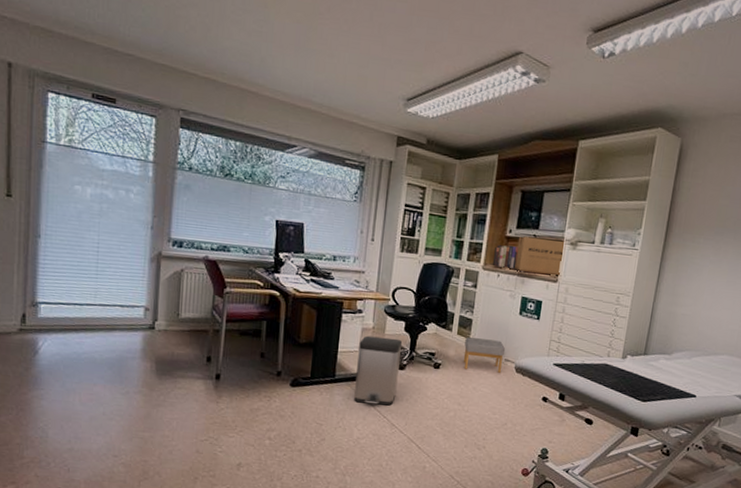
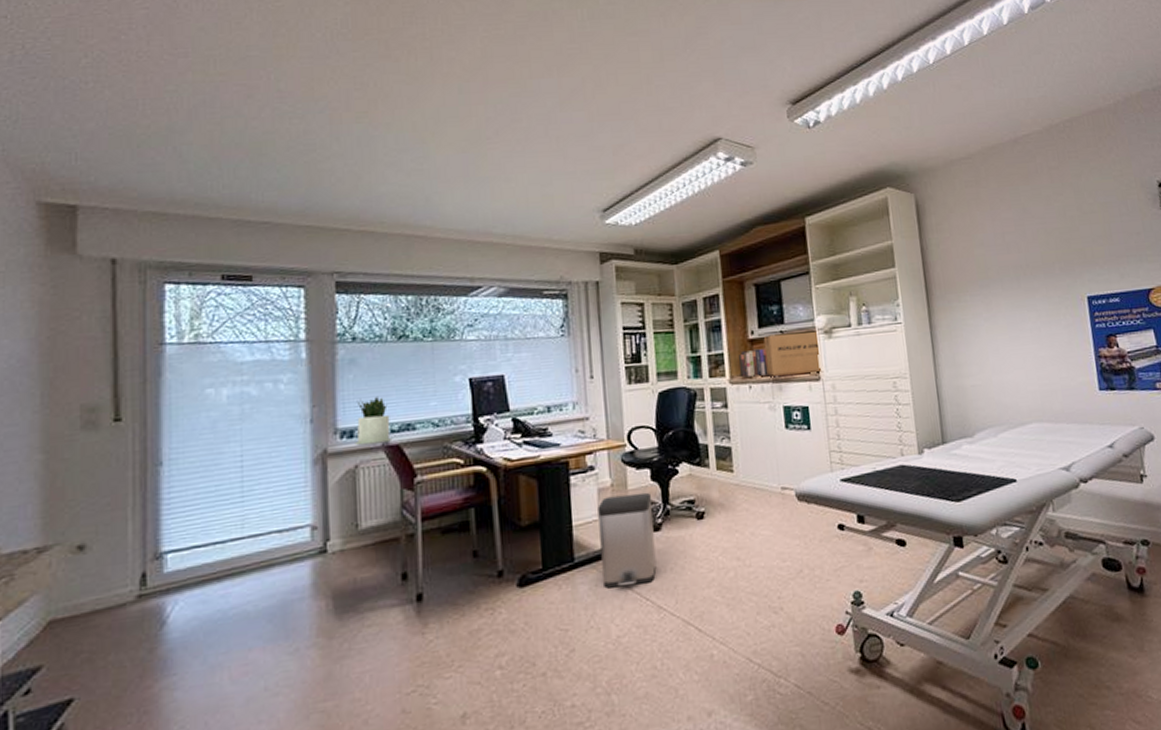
planter: none [183,218,212,257] -> present [355,395,393,446]
footstool: present [463,337,506,373] -> none [728,466,780,512]

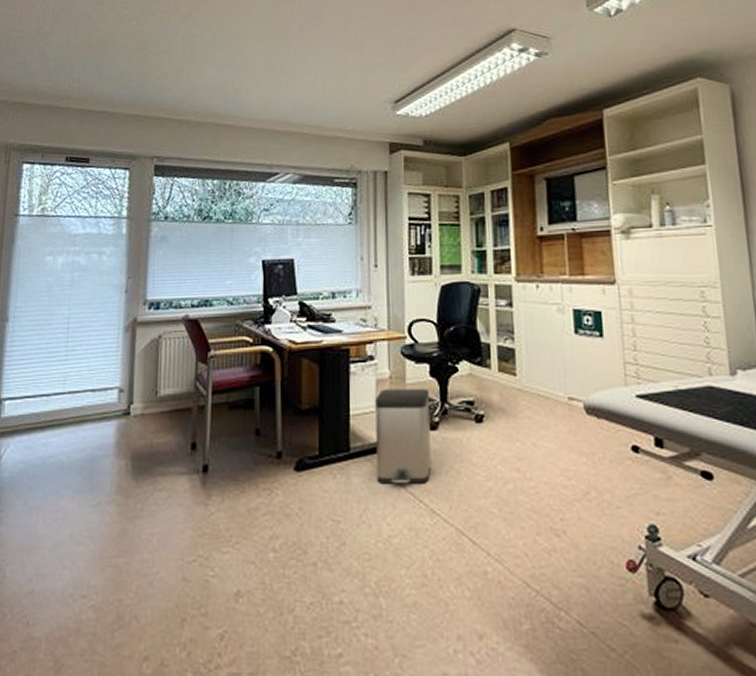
planter: present [355,395,393,446] -> none [160,271,192,317]
books: present [739,348,769,378] -> none [527,245,558,276]
box: present [763,330,824,377] -> none [553,230,620,277]

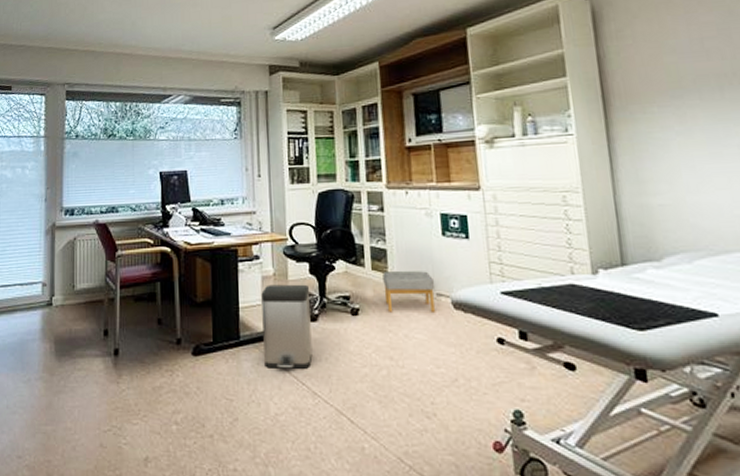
footstool: none [510,373,567,419] -> present [382,271,435,312]

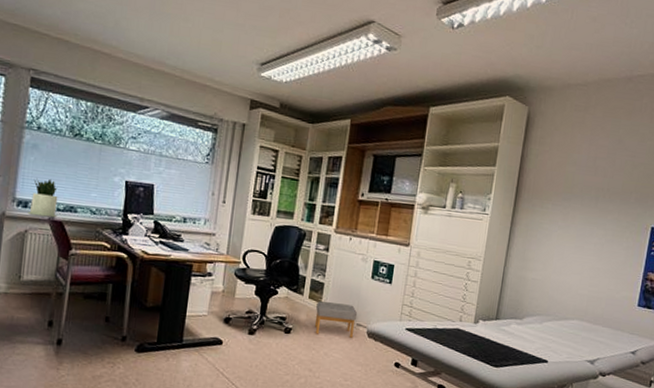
planter: none [74,183,101,222] -> present [27,178,58,218]
pedal bin: present [261,284,313,369] -> none [202,299,253,372]

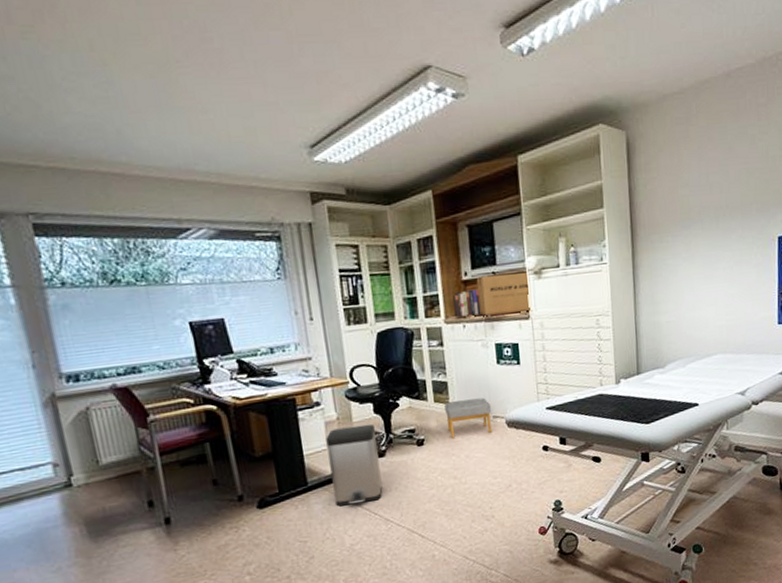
planter: present [27,178,58,218] -> none [76,340,120,389]
pedal bin: none [202,299,253,372] -> present [326,424,383,507]
books: none [345,208,371,232] -> present [453,288,481,318]
box: none [367,200,418,241] -> present [476,271,533,316]

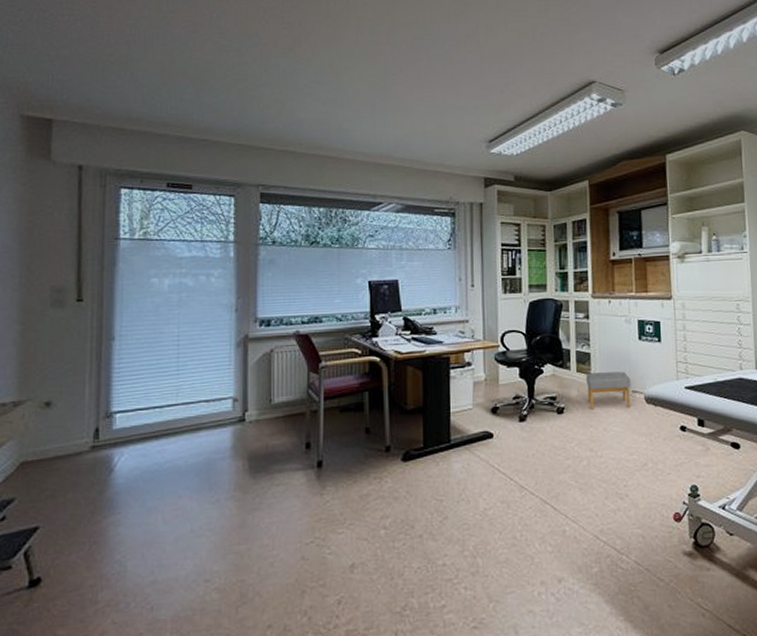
pedal bin: present [326,424,383,507] -> none [472,387,521,468]
books: present [453,288,481,318] -> none [601,268,626,293]
box: present [476,271,533,316] -> none [623,255,675,294]

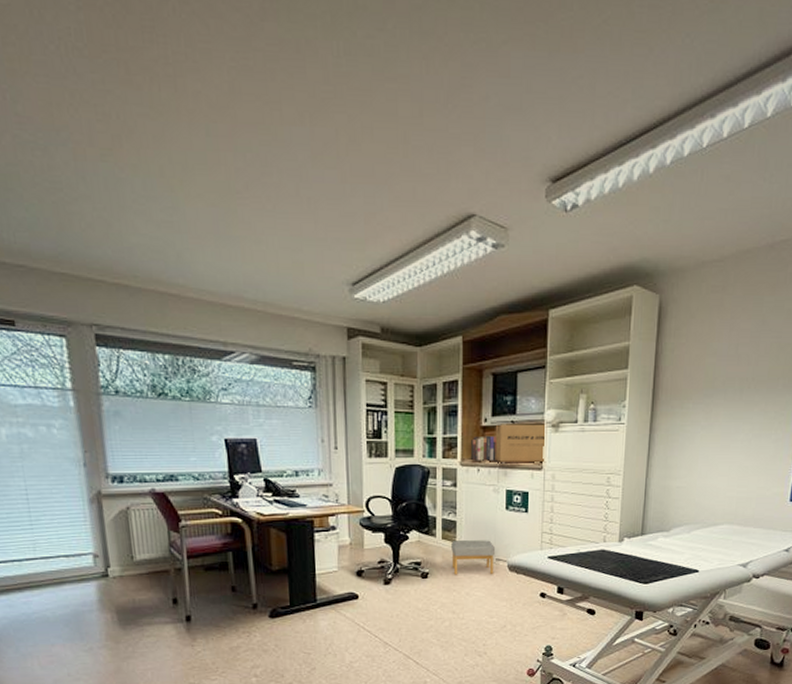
books: none [601,268,626,293] -> present [471,435,496,461]
box: none [623,255,675,294] -> present [495,424,547,463]

